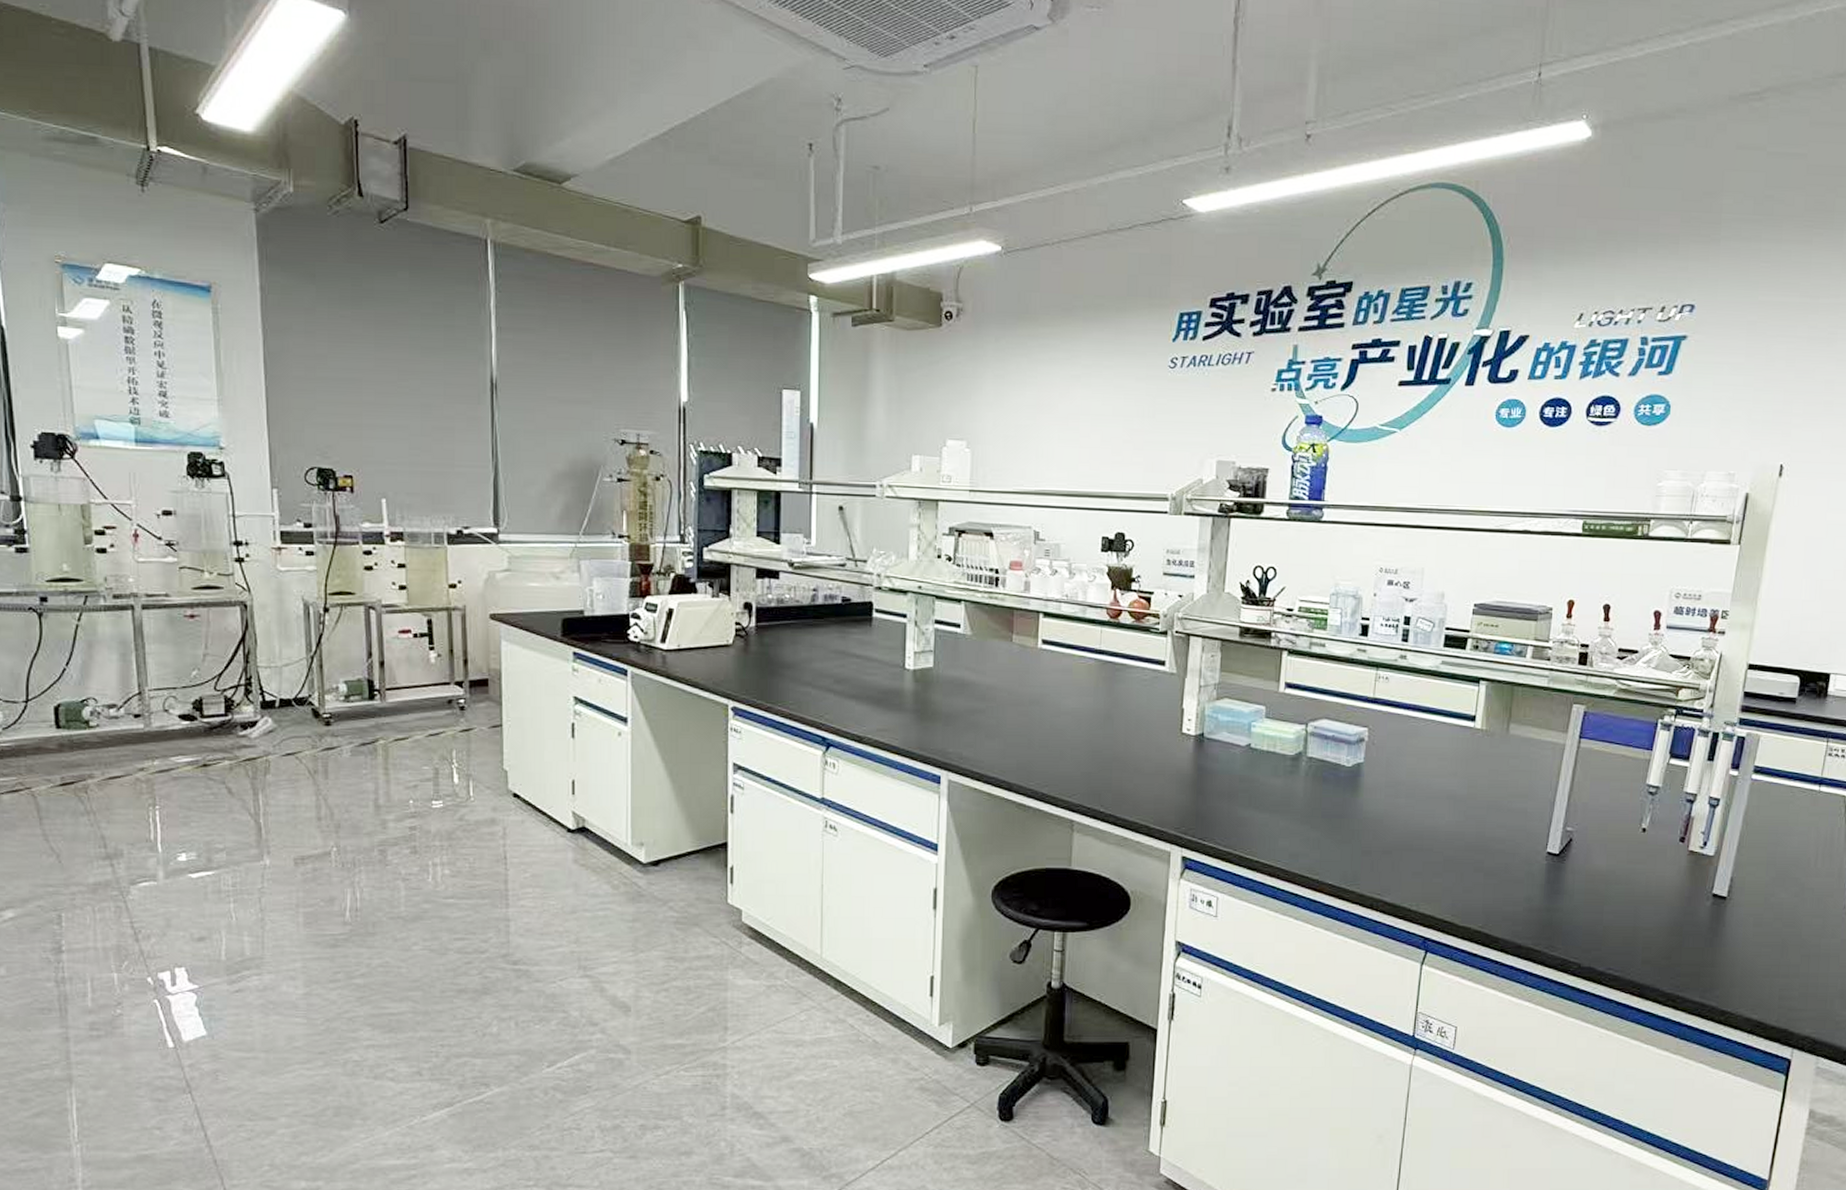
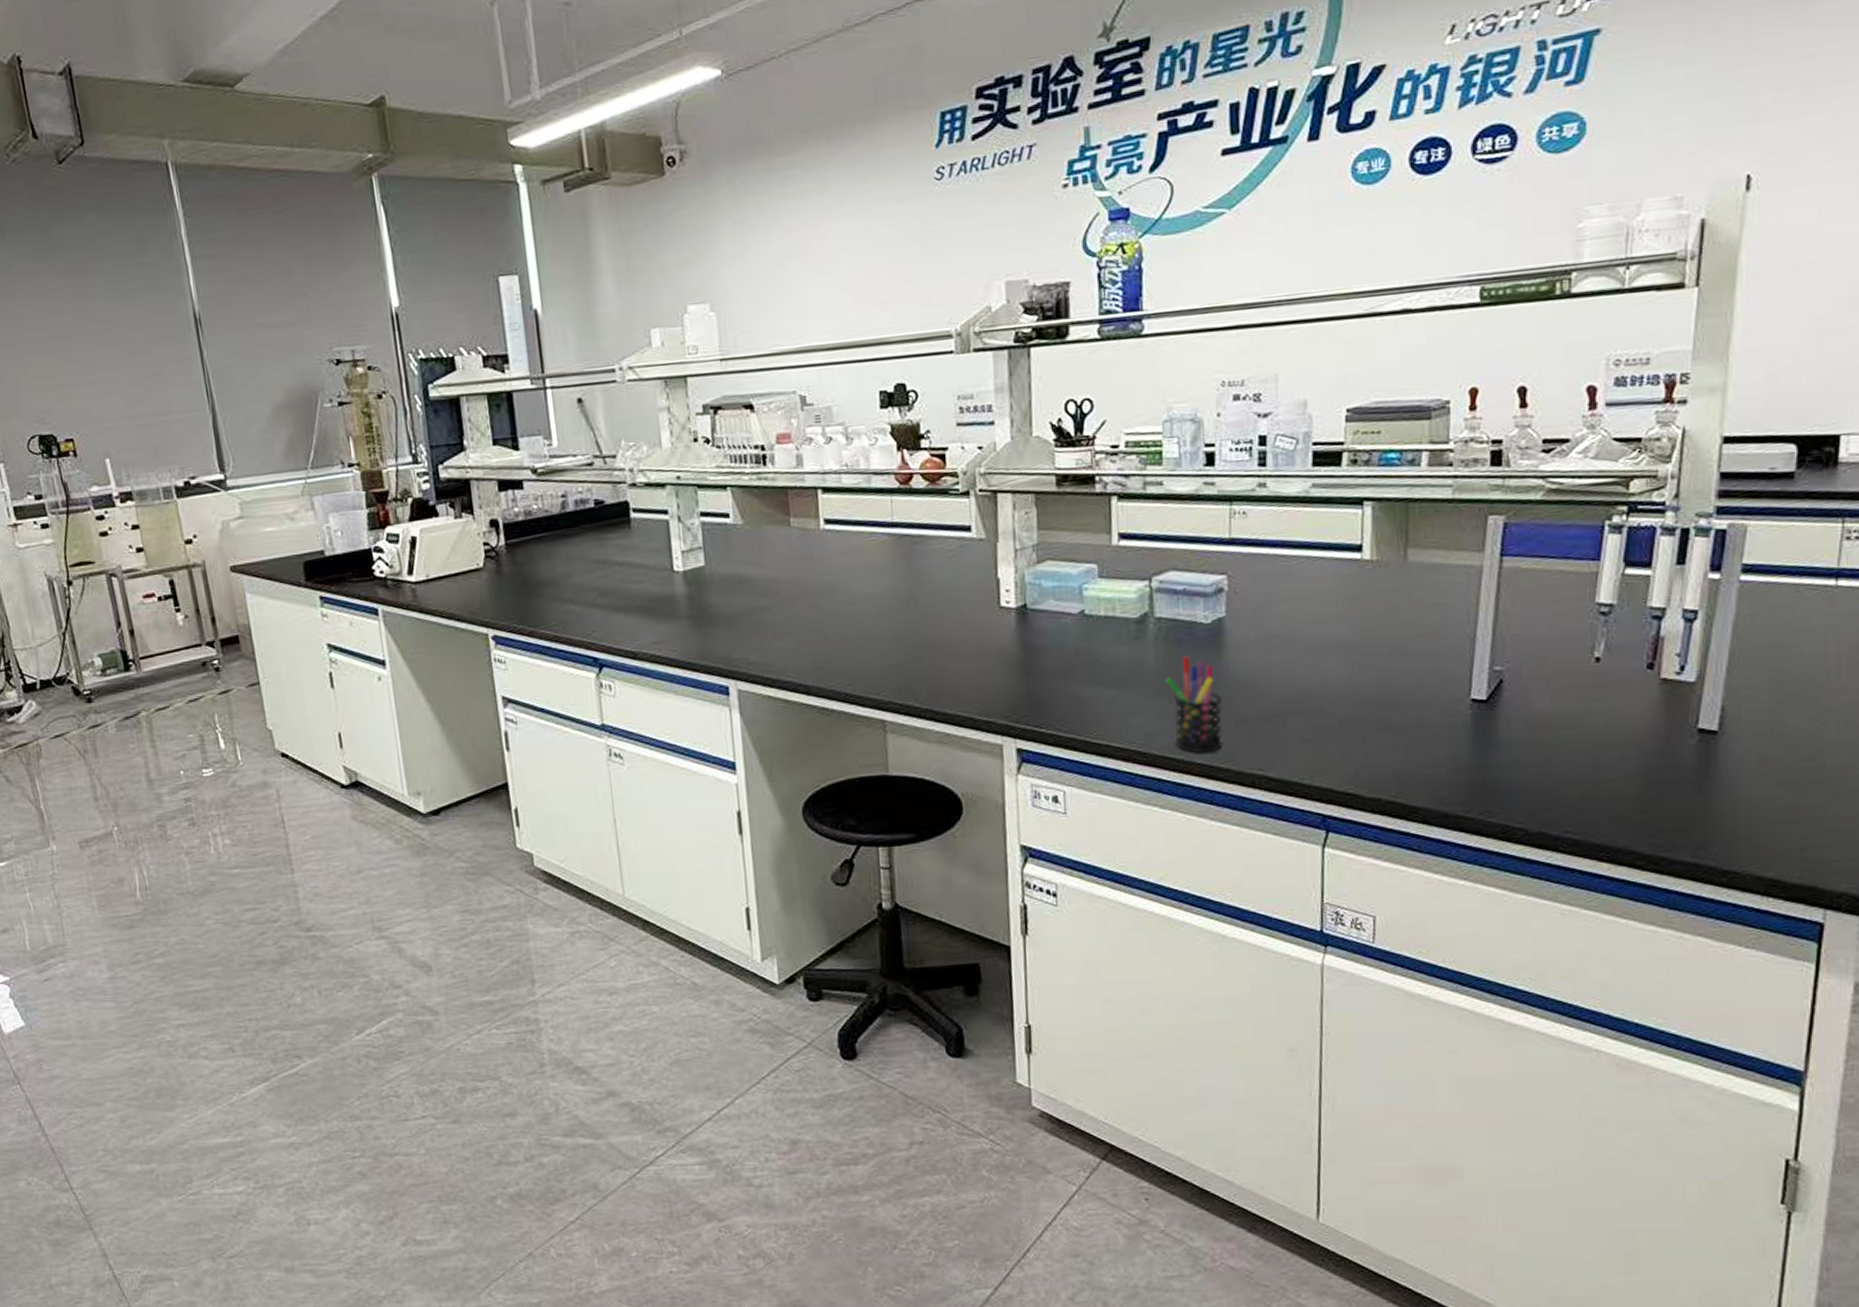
pen holder: none [1310,792,1354,876] -> present [1165,656,1223,753]

